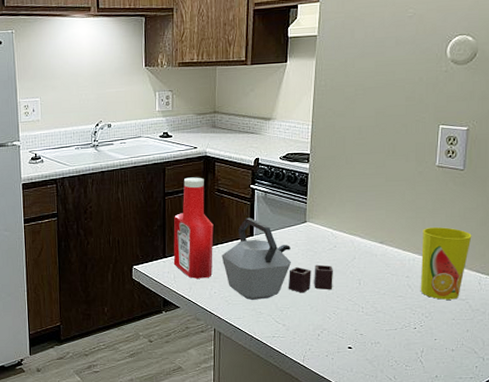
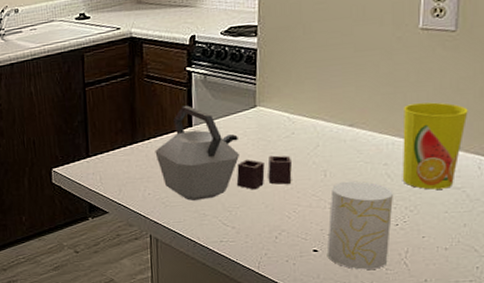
ketchup bottle: present [173,177,214,279] -> none [97,62,145,179]
cup: none [359,289,412,365] -> present [327,181,393,270]

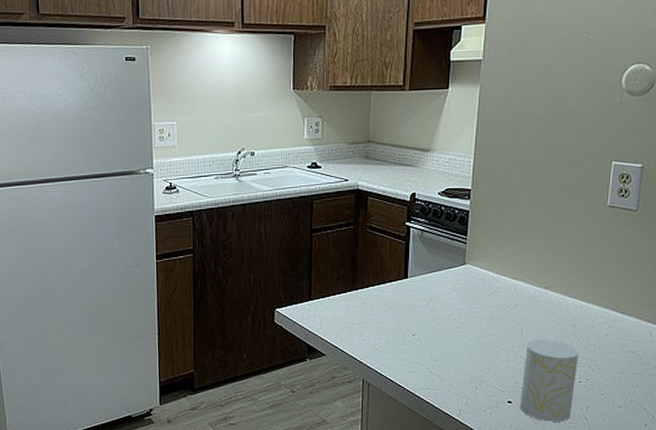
kettle: present [155,105,293,202] -> none [372,258,495,349]
cup: present [402,102,468,190] -> none [587,273,644,351]

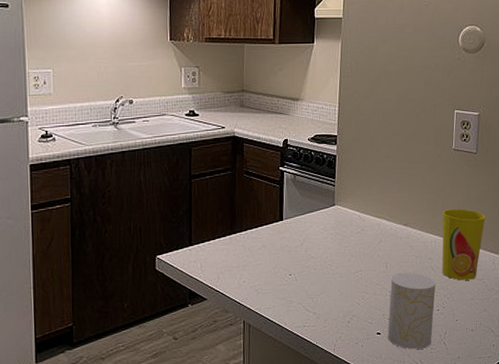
cup: none [587,273,644,351] -> present [442,209,486,280]

